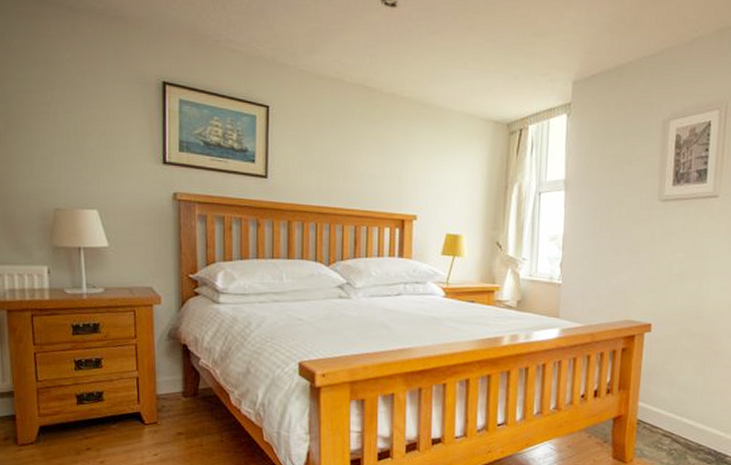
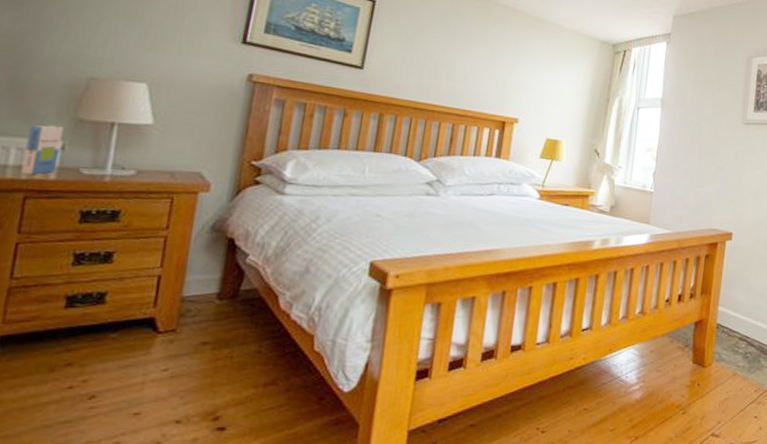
book: none [23,253,48,296] -> present [20,125,64,175]

